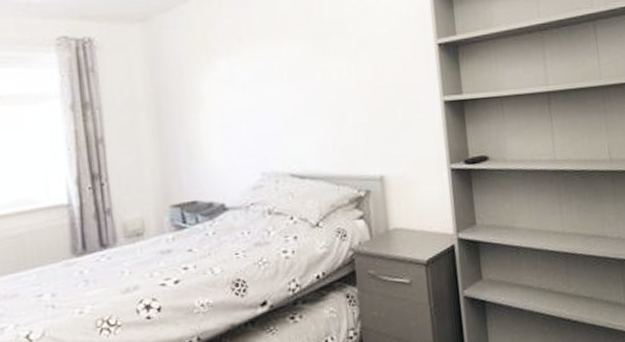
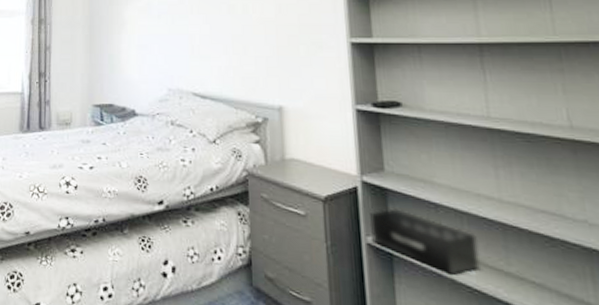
box: none [466,258,550,309] -> present [370,208,480,276]

